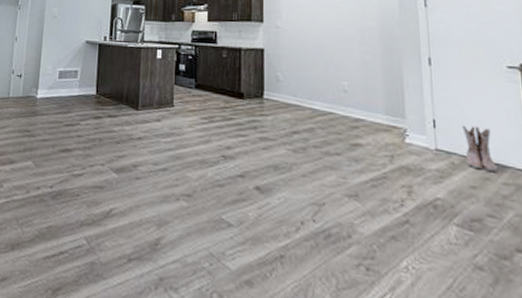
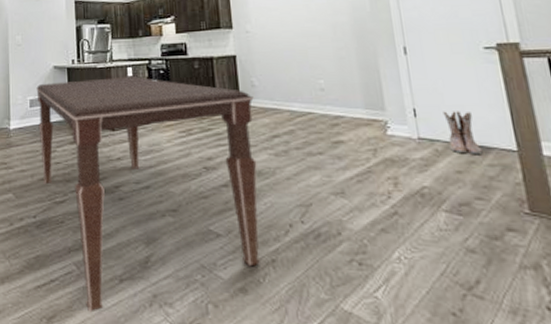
dining table: none [64,56,277,289] -> present [36,77,260,313]

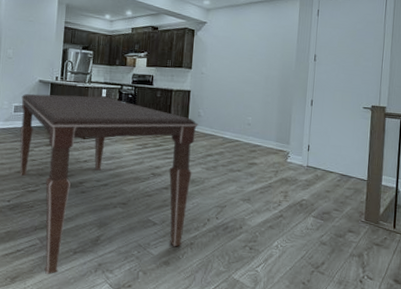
boots: present [443,111,483,154] -> none [326,149,346,180]

